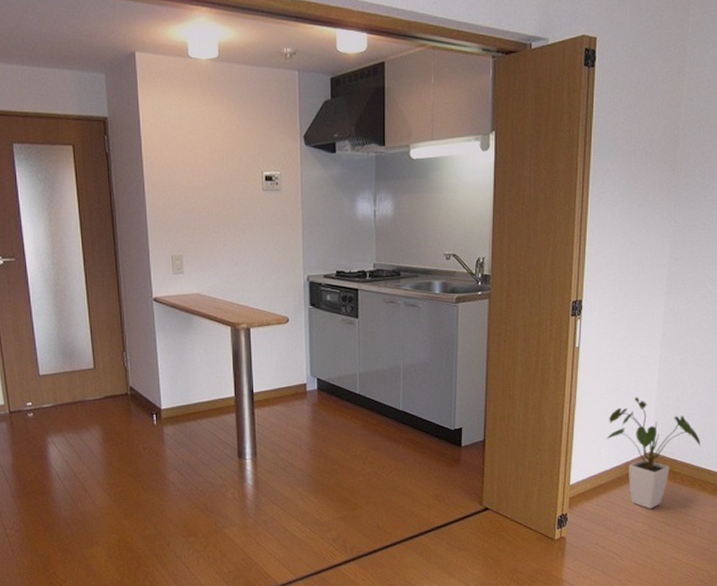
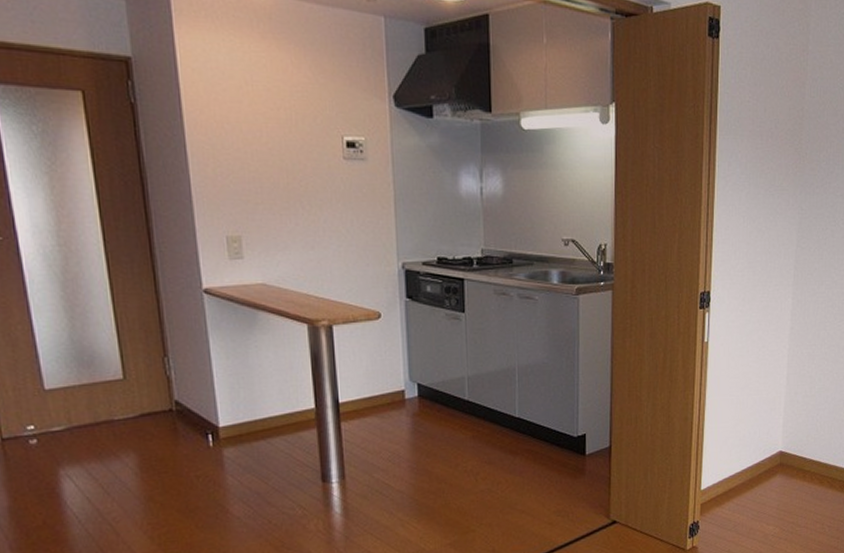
house plant: present [606,397,701,509] -> none [737,394,829,511]

